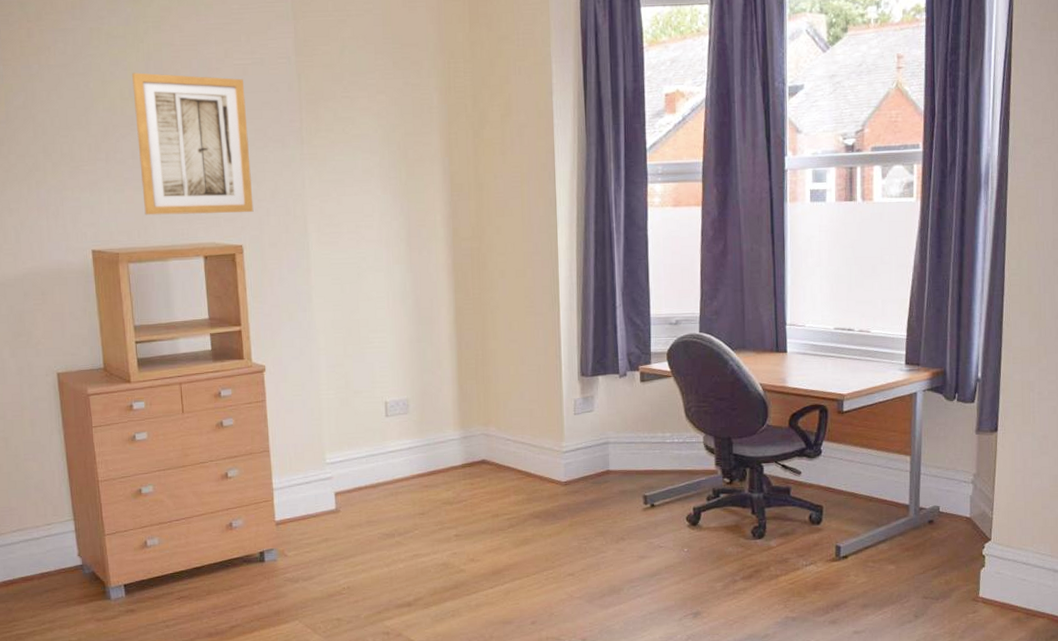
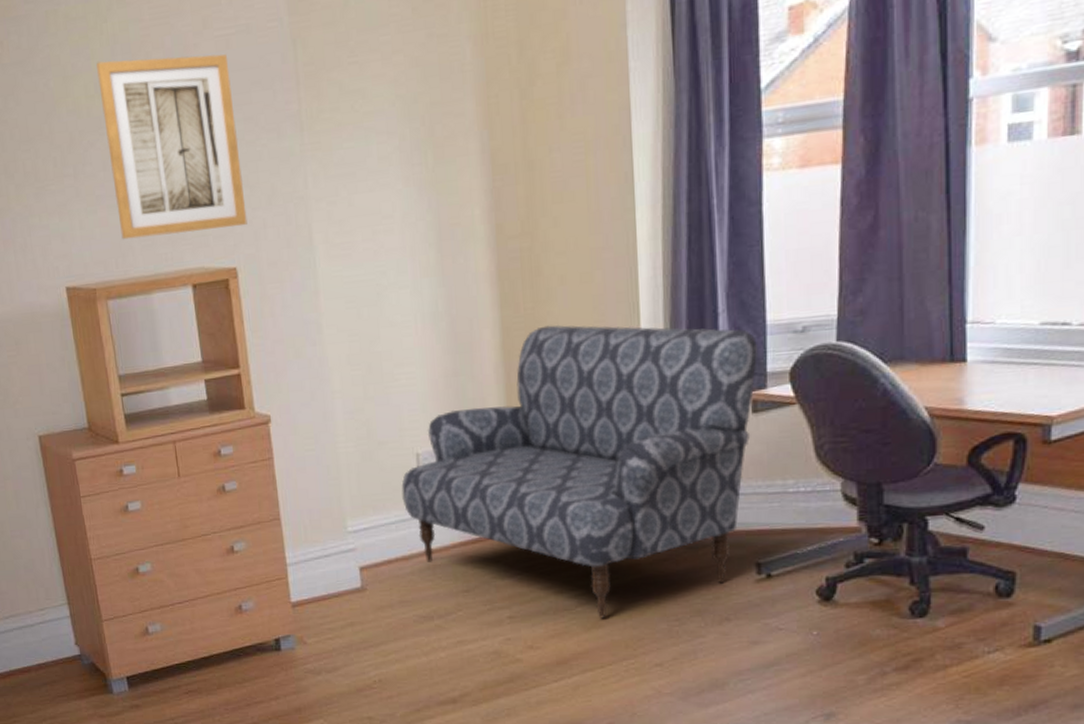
sofa: none [372,307,644,537] -> present [401,324,757,619]

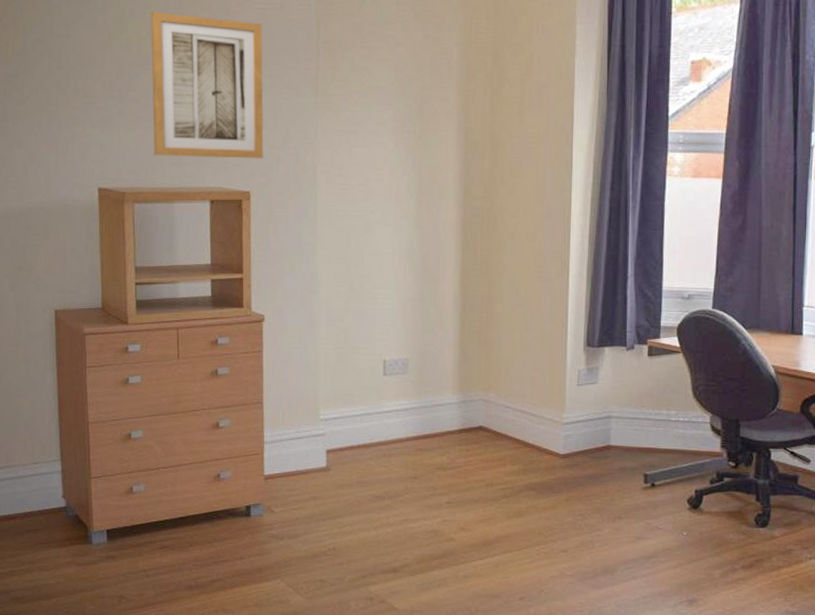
sofa: present [401,324,757,619] -> none [368,270,655,509]

